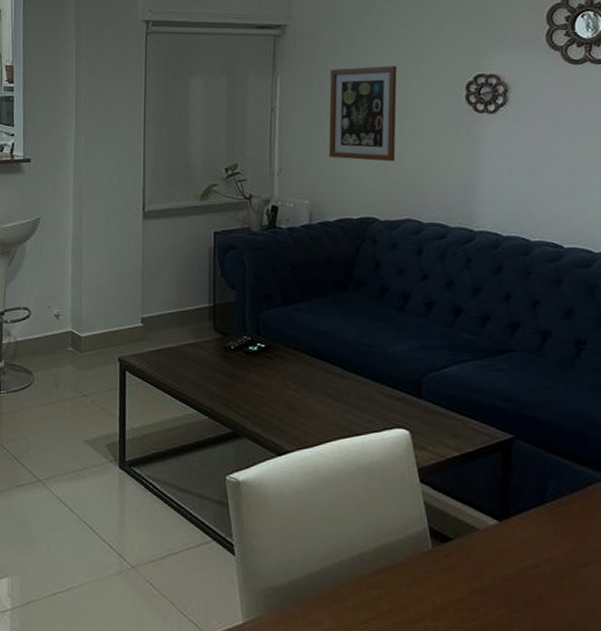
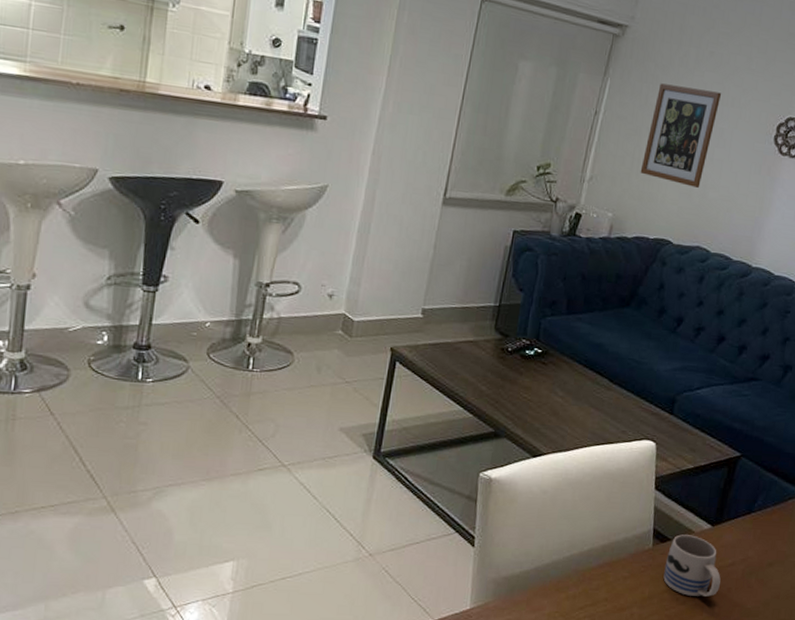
mug: none [452,533,527,606] -> present [663,534,721,597]

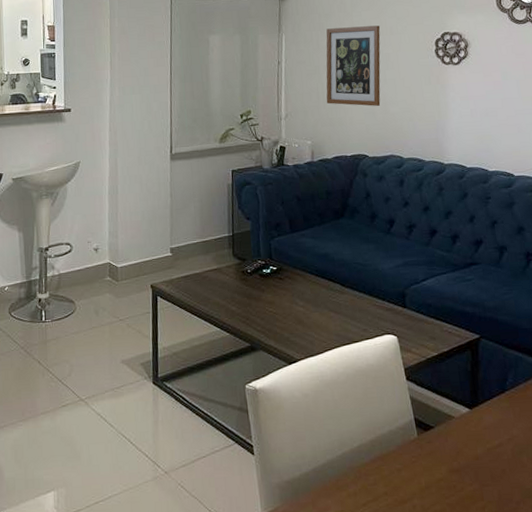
mug: present [663,534,721,597] -> none [434,420,494,482]

